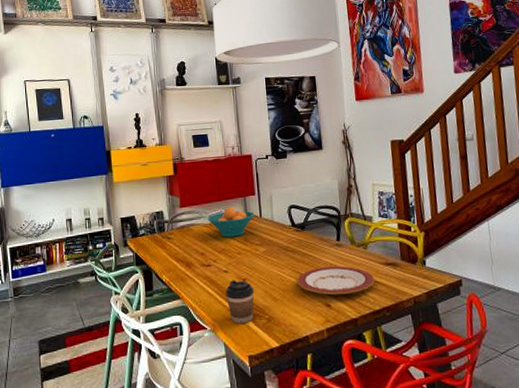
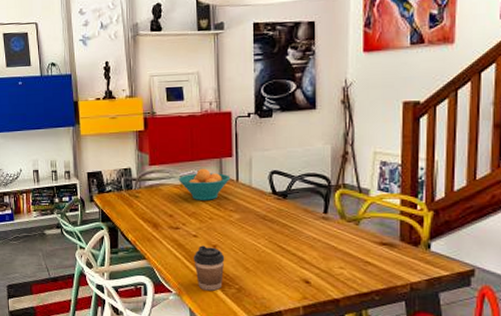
plate: present [297,266,375,295] -> none [274,240,365,273]

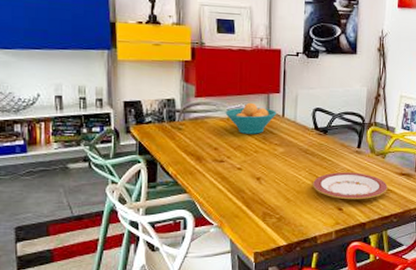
coffee cup: present [193,245,225,291] -> none [237,178,268,221]
plate: none [274,240,365,273] -> present [313,172,388,200]

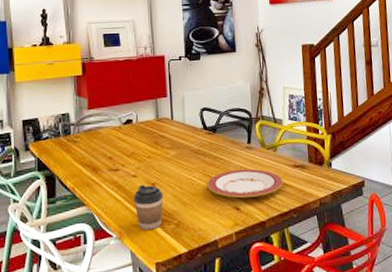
fruit bowl: present [225,102,277,134] -> none [117,109,166,141]
coffee cup: none [237,178,268,221] -> present [133,184,164,230]

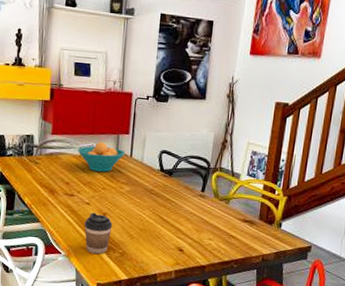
fruit bowl: none [117,109,166,141] -> present [77,142,125,172]
plate: present [207,168,283,199] -> none [156,213,230,243]

